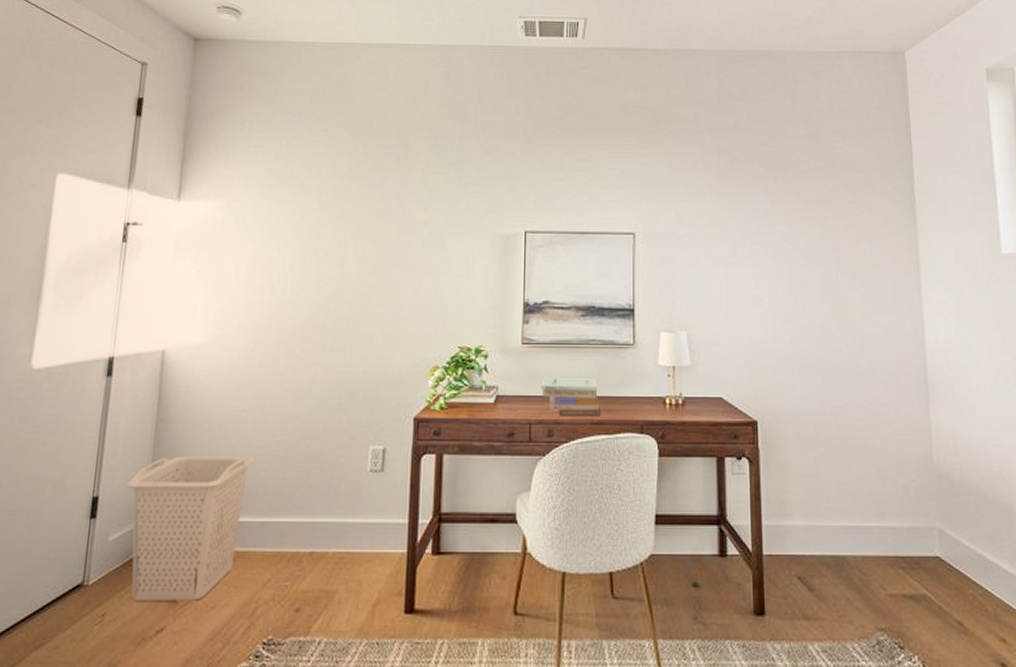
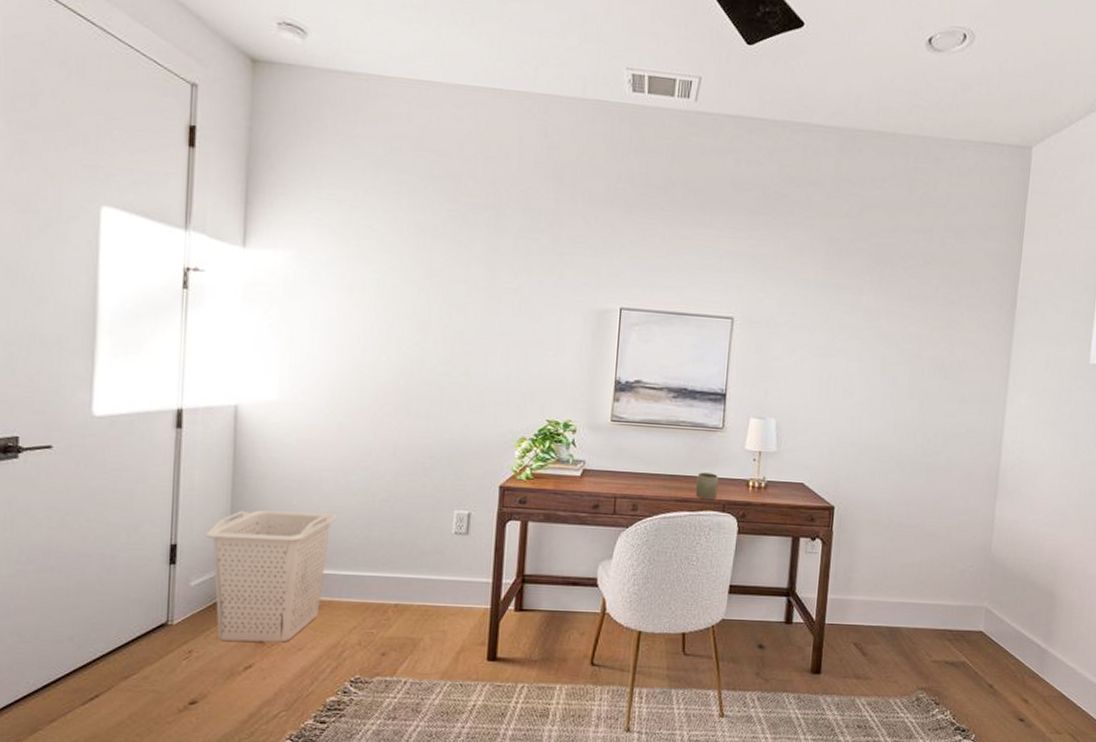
books: present [540,376,601,417] -> none [627,454,685,494]
mug: none [611,392,635,421] -> present [695,472,719,500]

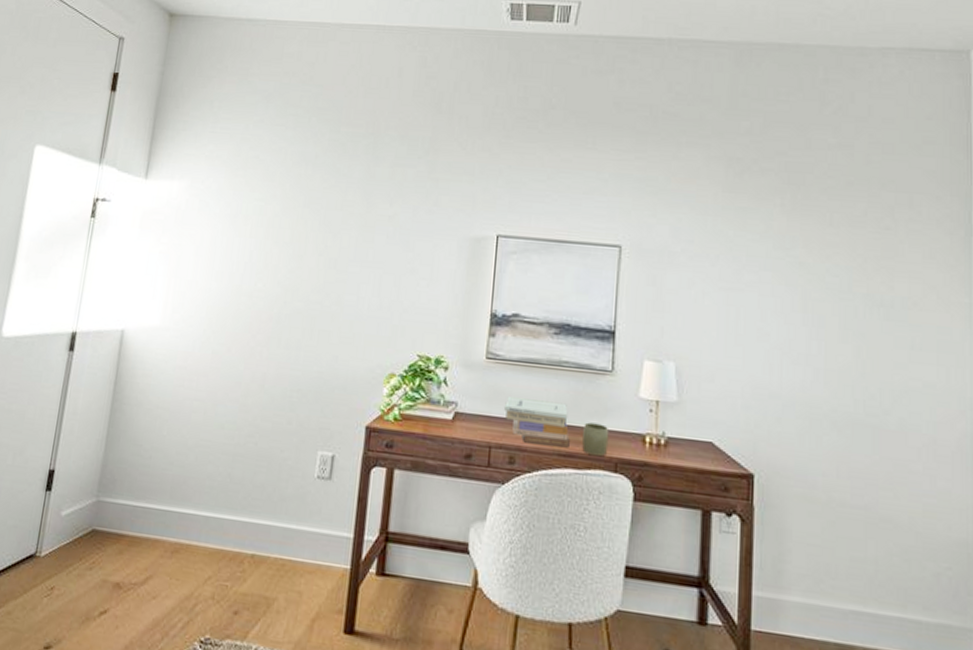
laundry basket: present [204,510,338,643] -> none [79,438,204,588]
books: none [627,454,685,494] -> present [503,397,570,448]

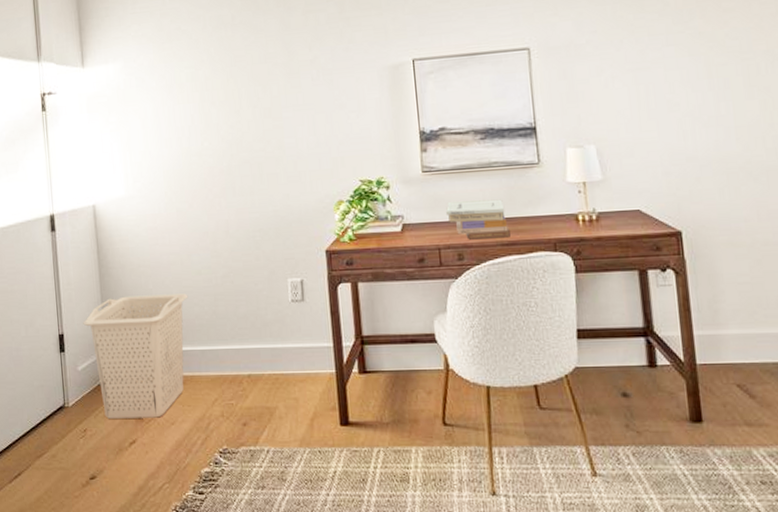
laundry basket: none [79,438,204,588] -> present [83,293,188,419]
mug: present [581,422,609,457] -> none [520,211,546,241]

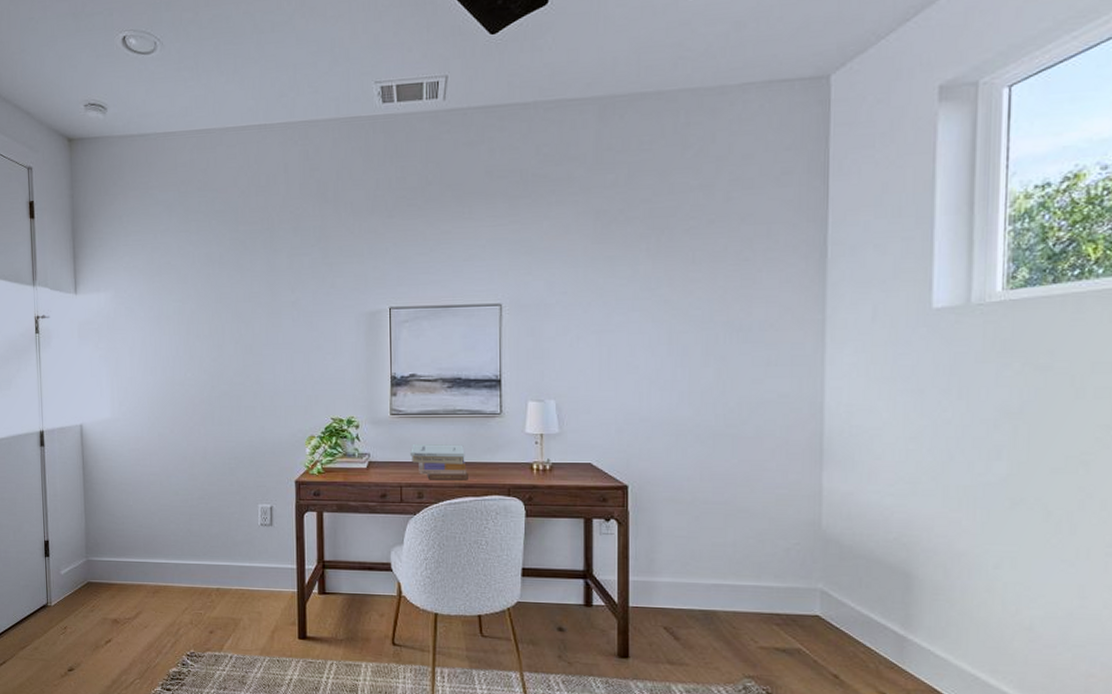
laundry basket: present [83,293,188,419] -> none [67,510,166,621]

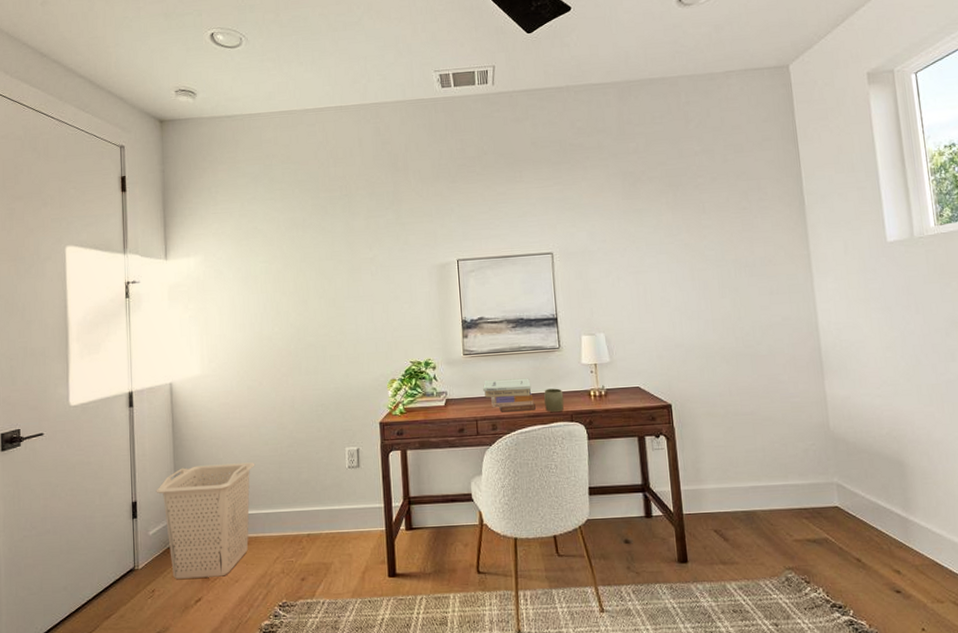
laundry basket: none [67,510,166,621] -> present [156,462,255,579]
mug: none [478,458,502,485] -> present [543,388,565,413]

